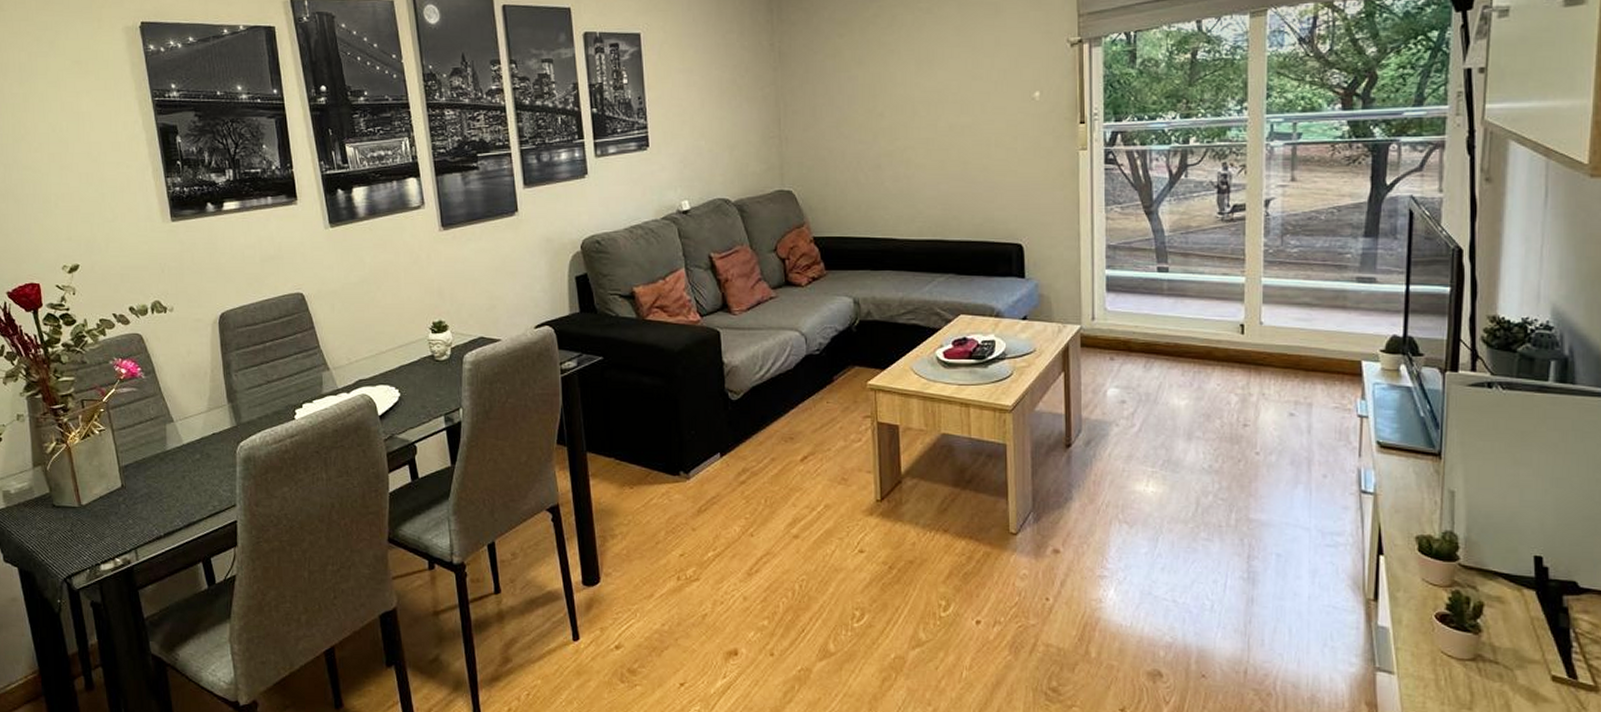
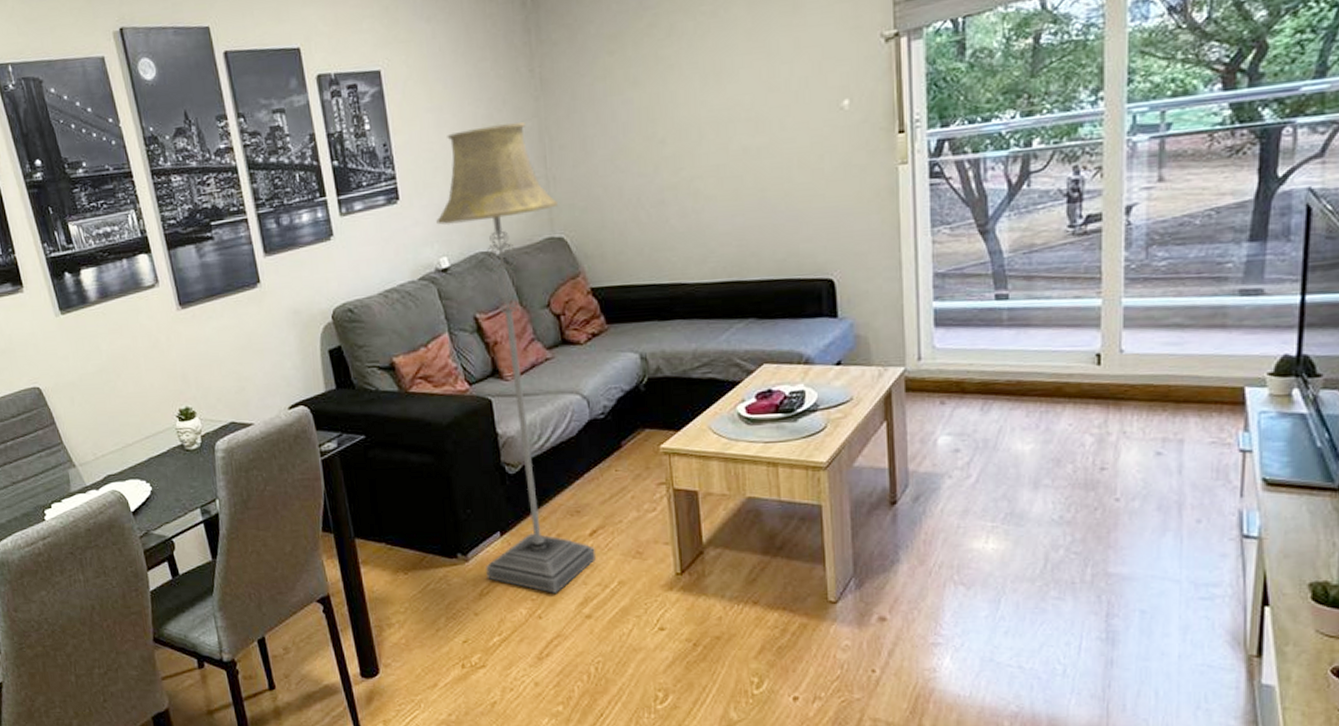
floor lamp: none [681,88,806,513] -> present [436,122,597,593]

